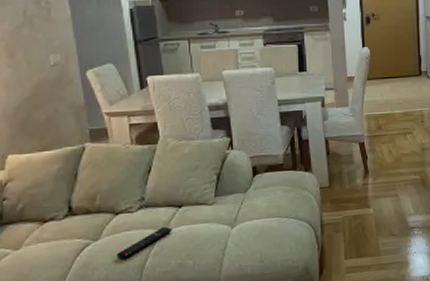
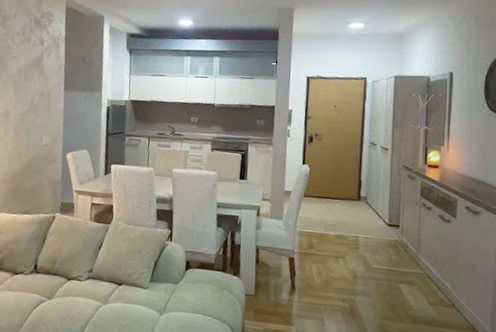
remote control: present [116,226,172,260] -> none [62,299,111,322]

